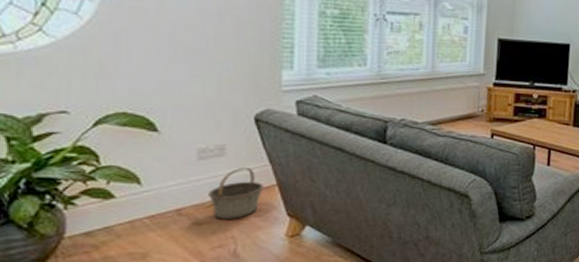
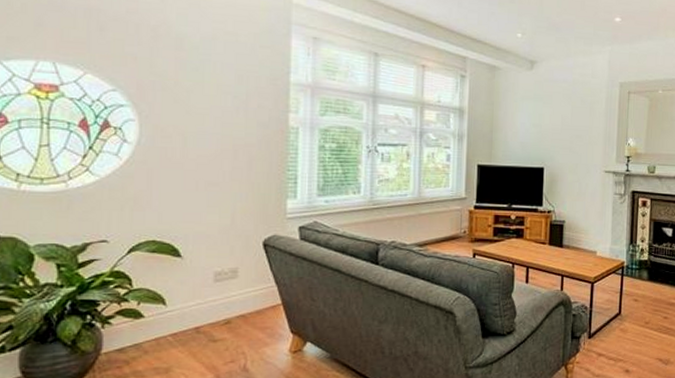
basket: present [207,167,265,219] -> none [221,288,271,336]

